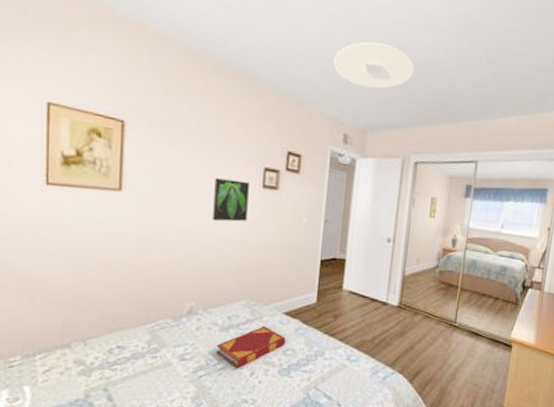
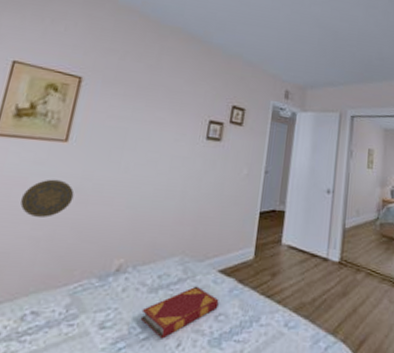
decorative plate: none [86,228,137,265] -> present [20,179,74,218]
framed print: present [212,178,249,222] -> none [153,130,194,173]
ceiling light: present [333,42,414,89] -> none [277,14,348,52]

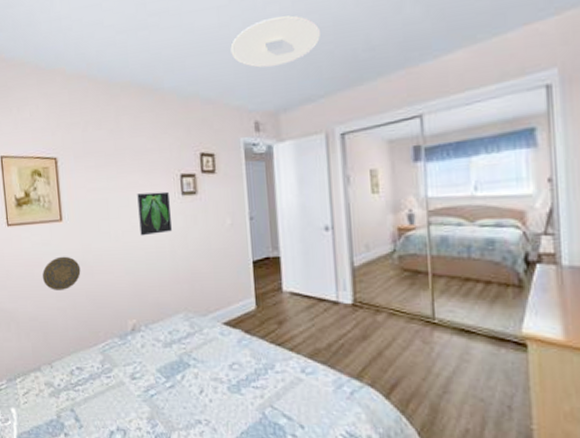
hardback book: present [140,286,219,339] -> none [162,339,230,387]
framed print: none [153,130,194,173] -> present [137,191,172,236]
ceiling light: none [277,14,348,52] -> present [230,15,320,68]

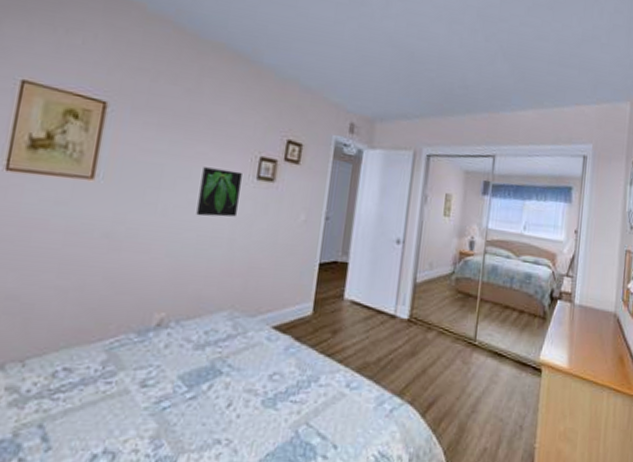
decorative plate: present [42,256,81,290] -> none [42,222,105,266]
ceiling light: present [230,15,320,68] -> none [340,30,426,78]

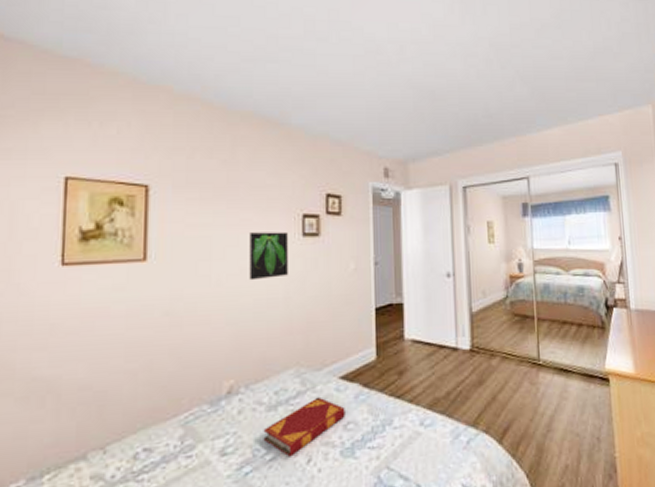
hardback book: none [186,343,274,399] -> present [263,396,345,457]

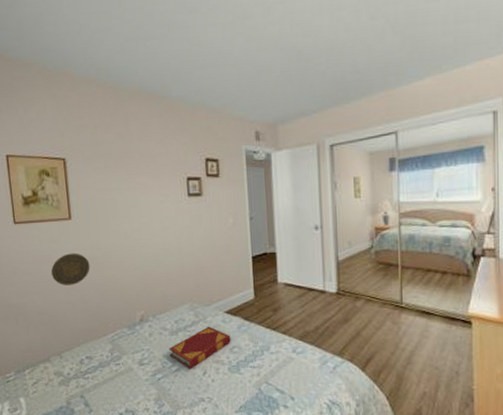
decorative plate: none [106,304,165,348] -> present [50,253,90,285]
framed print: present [249,231,288,281] -> none [145,193,178,234]

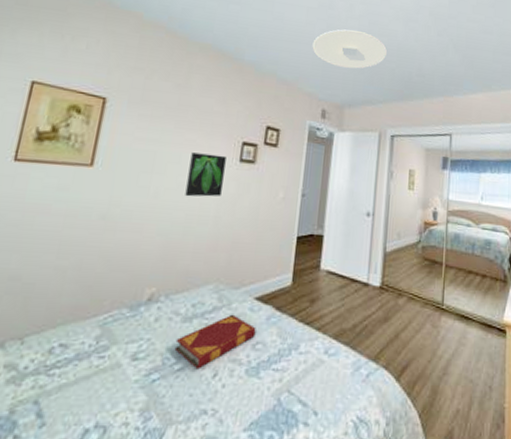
decorative plate: present [50,253,90,285] -> none [44,205,102,246]
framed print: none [145,193,178,234] -> present [185,152,227,197]
ceiling light: none [234,37,314,83] -> present [312,29,387,69]

